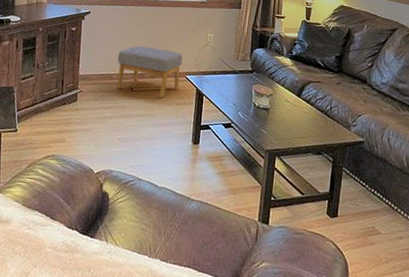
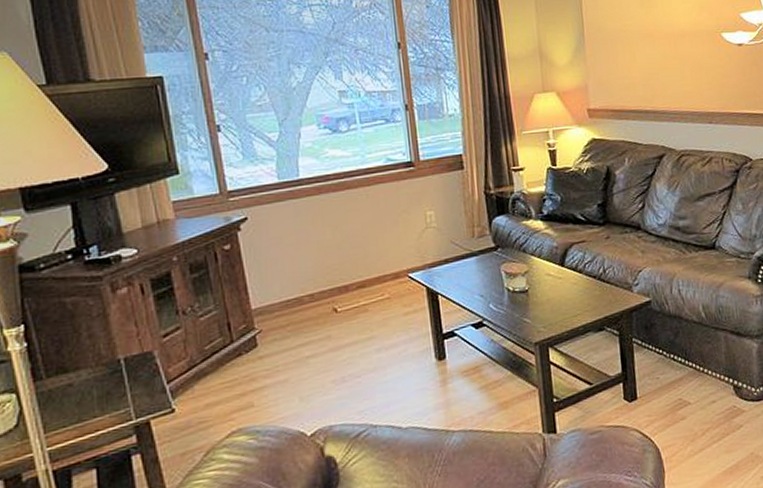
footstool: present [117,46,183,98] -> none [303,245,402,315]

